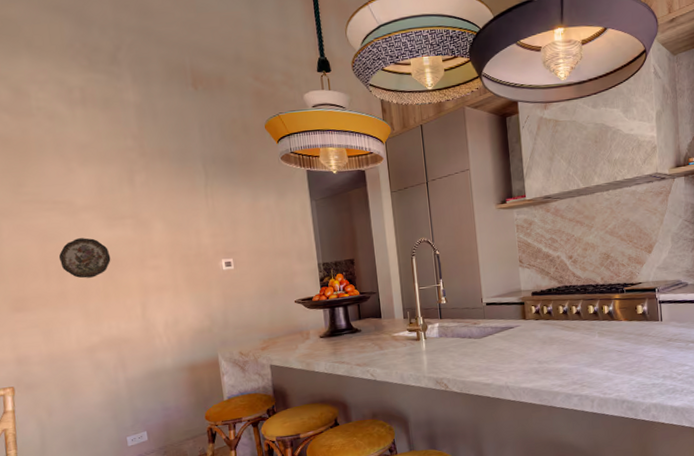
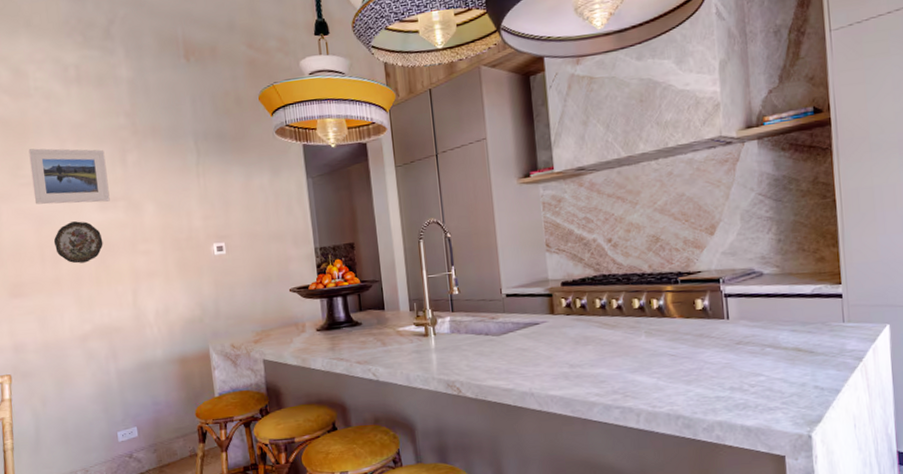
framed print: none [31,166,118,222] -> present [28,148,110,205]

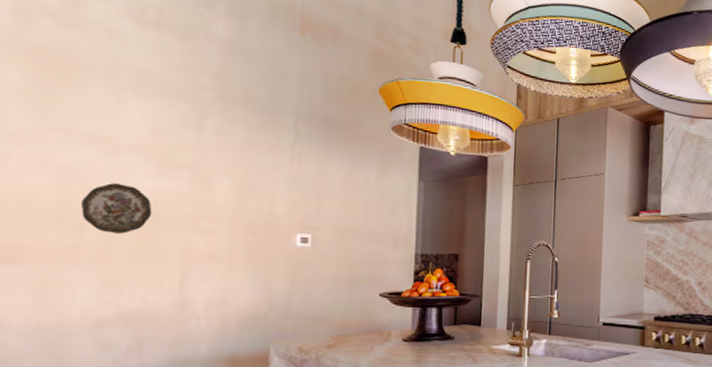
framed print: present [28,148,110,205] -> none [63,89,176,168]

